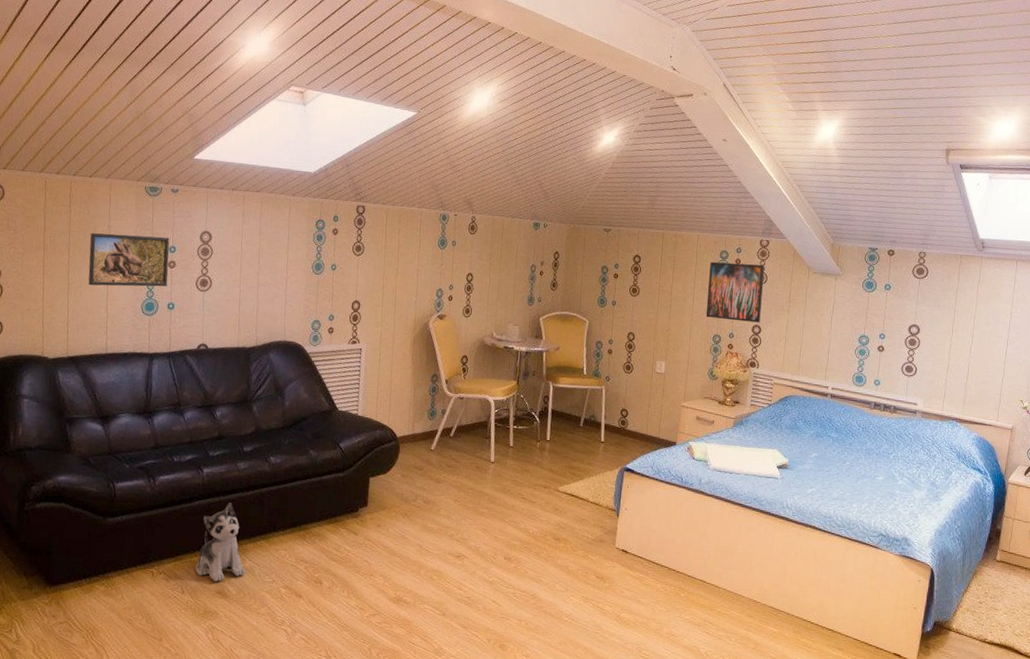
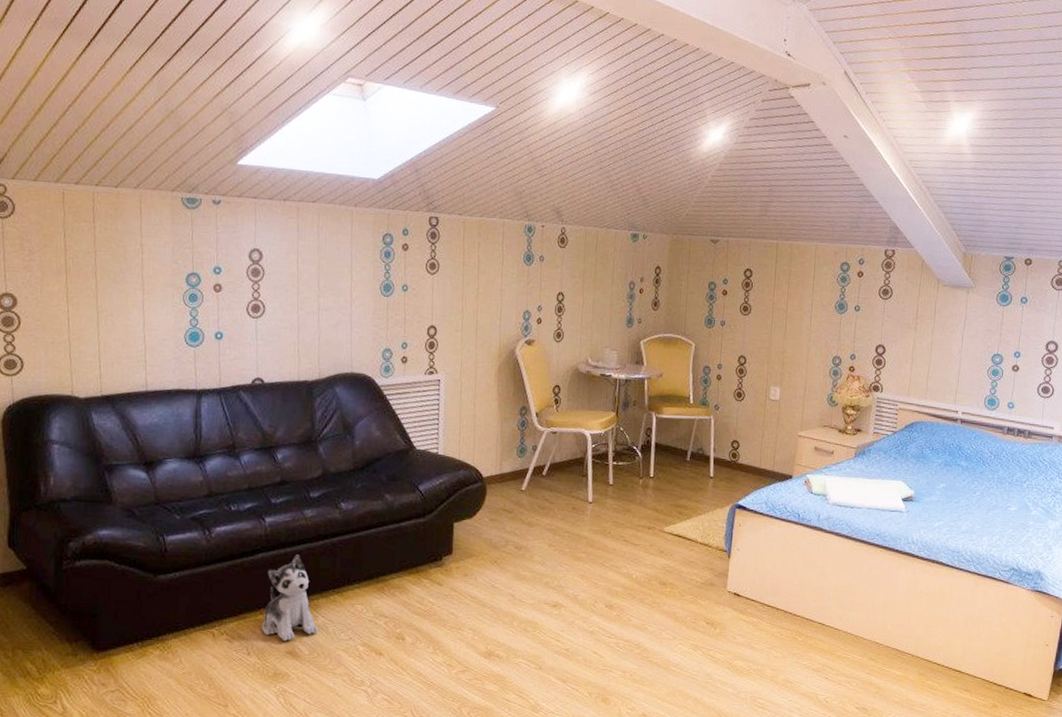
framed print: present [88,233,170,287] -> none [119,252,214,314]
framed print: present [705,261,765,323] -> none [824,274,890,342]

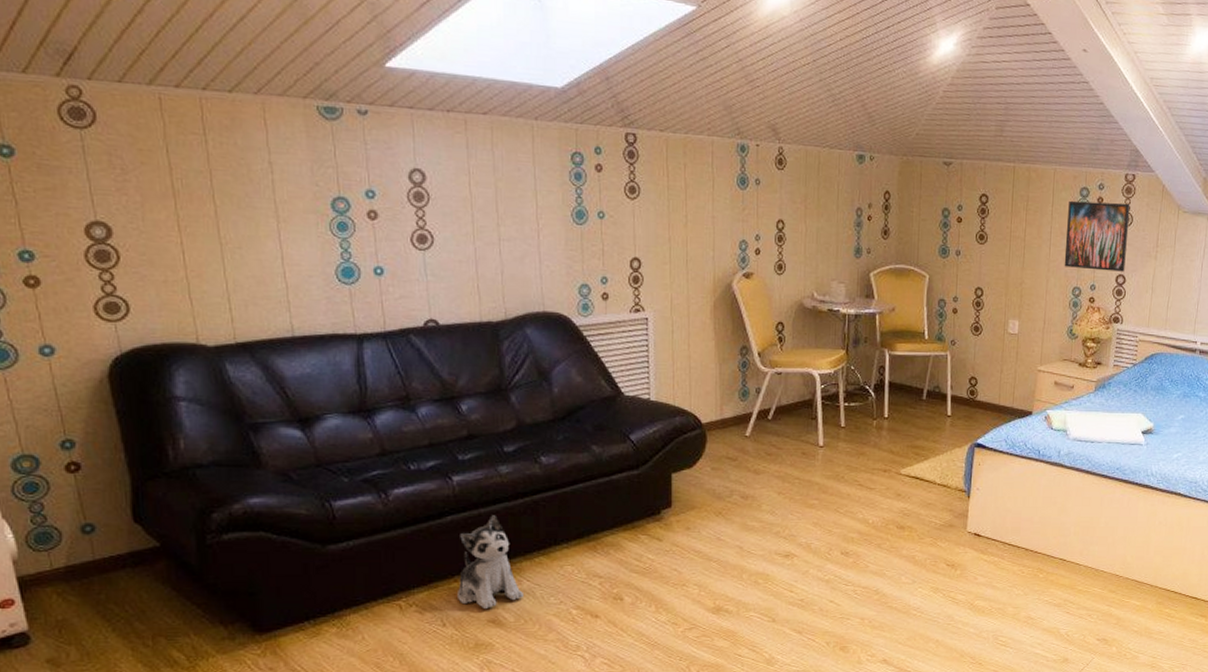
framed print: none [824,274,890,342] -> present [1064,200,1130,272]

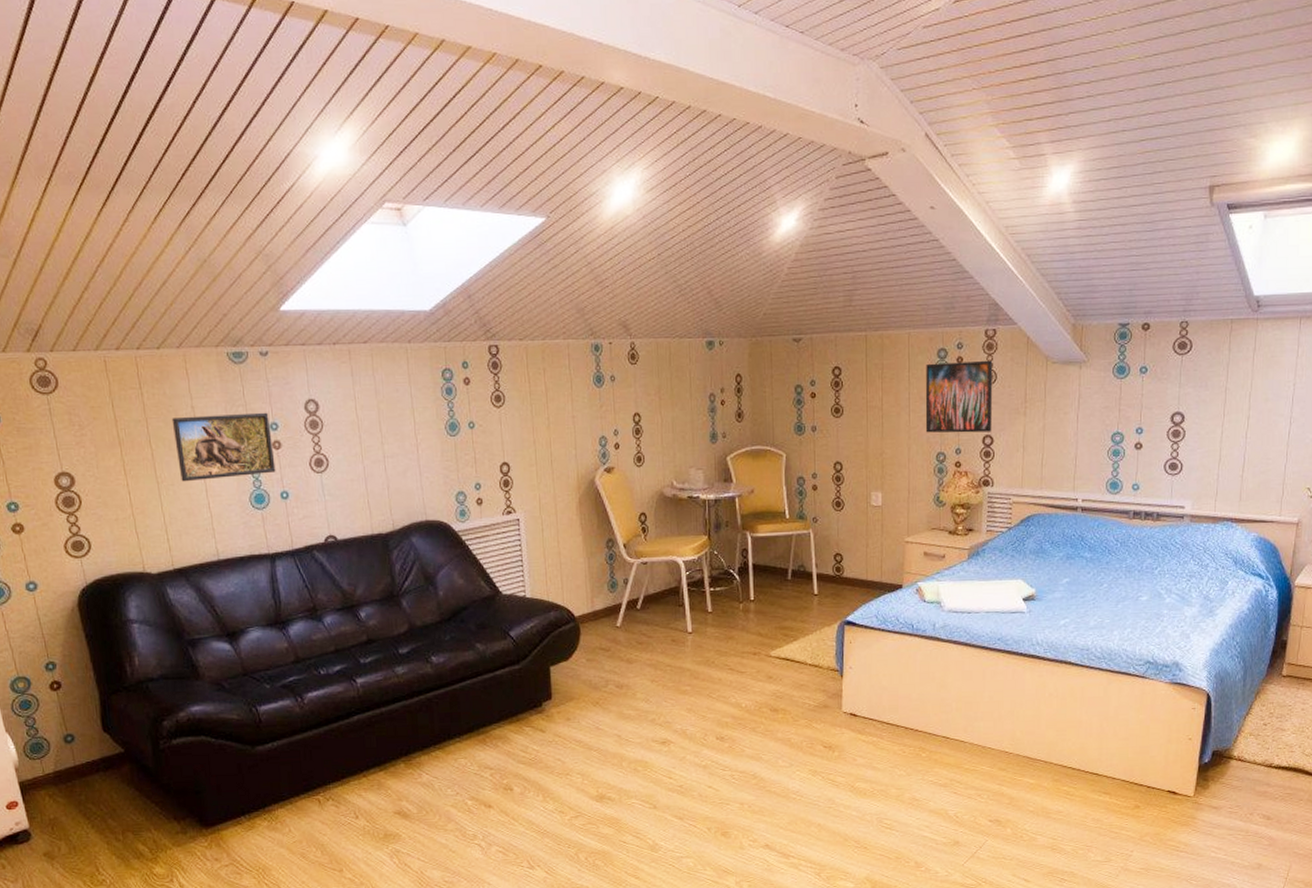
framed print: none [242,172,370,247] -> present [171,412,276,482]
plush toy: present [458,515,523,610] -> none [366,713,424,802]

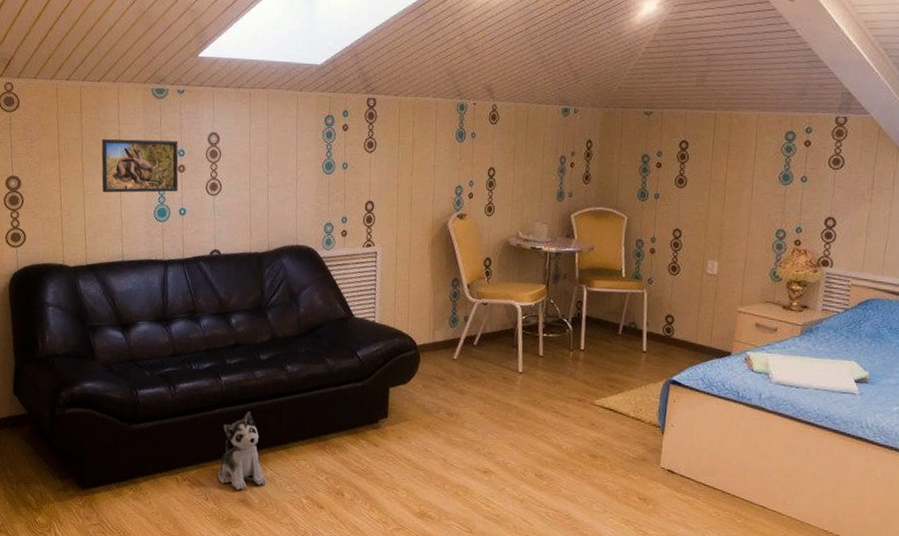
plush toy: none [366,713,424,802] -> present [218,411,267,491]
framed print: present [925,360,993,433] -> none [767,144,842,215]

